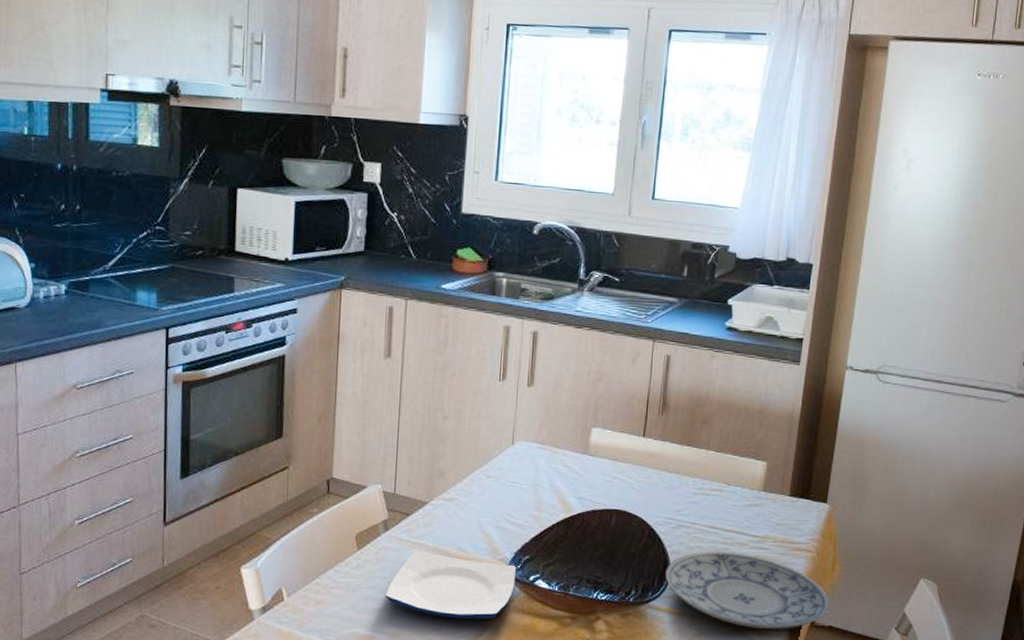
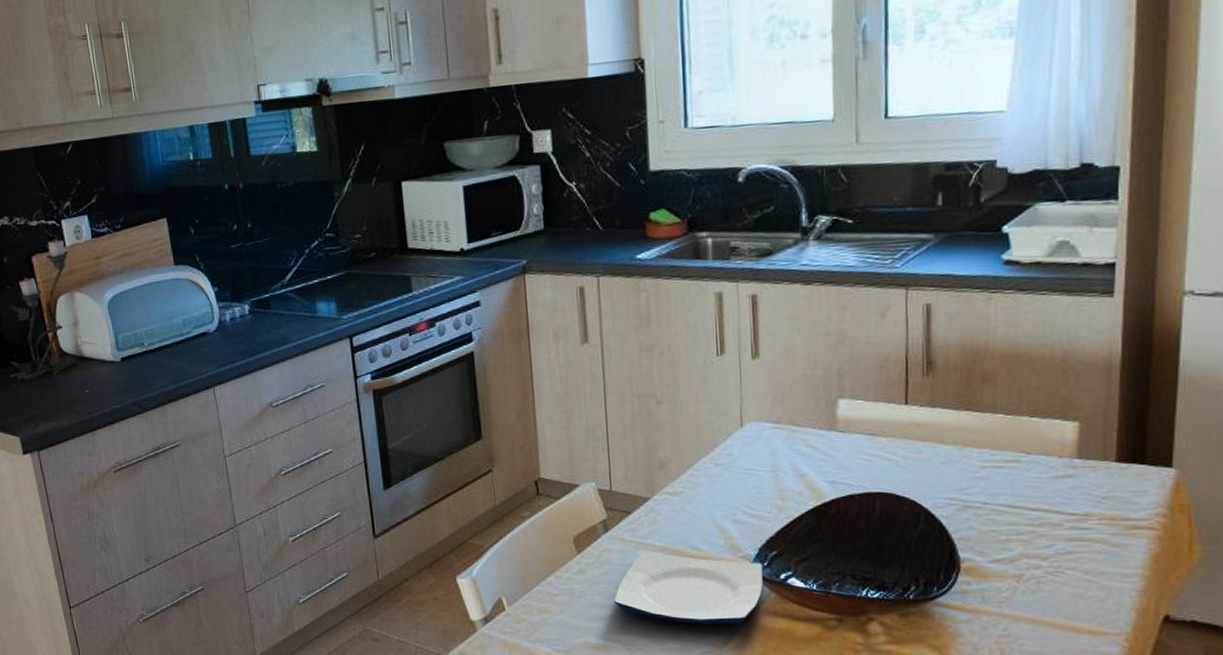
plate: present [665,551,830,629] -> none [953,535,1189,626]

